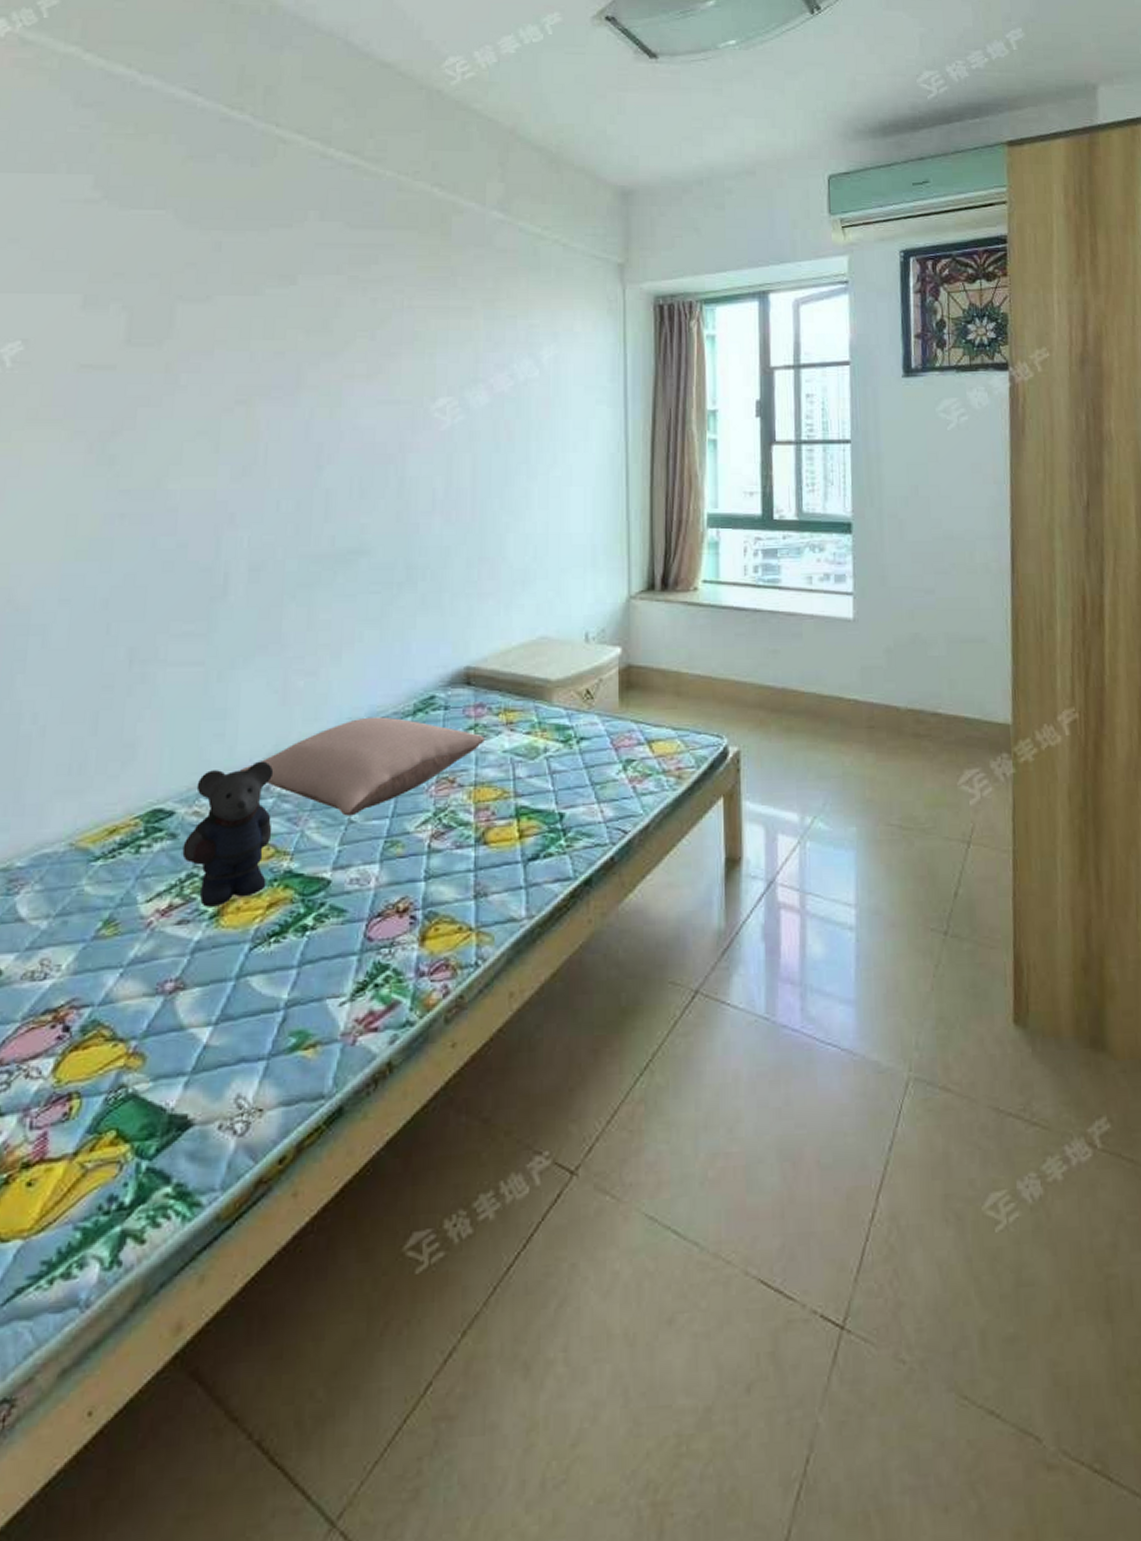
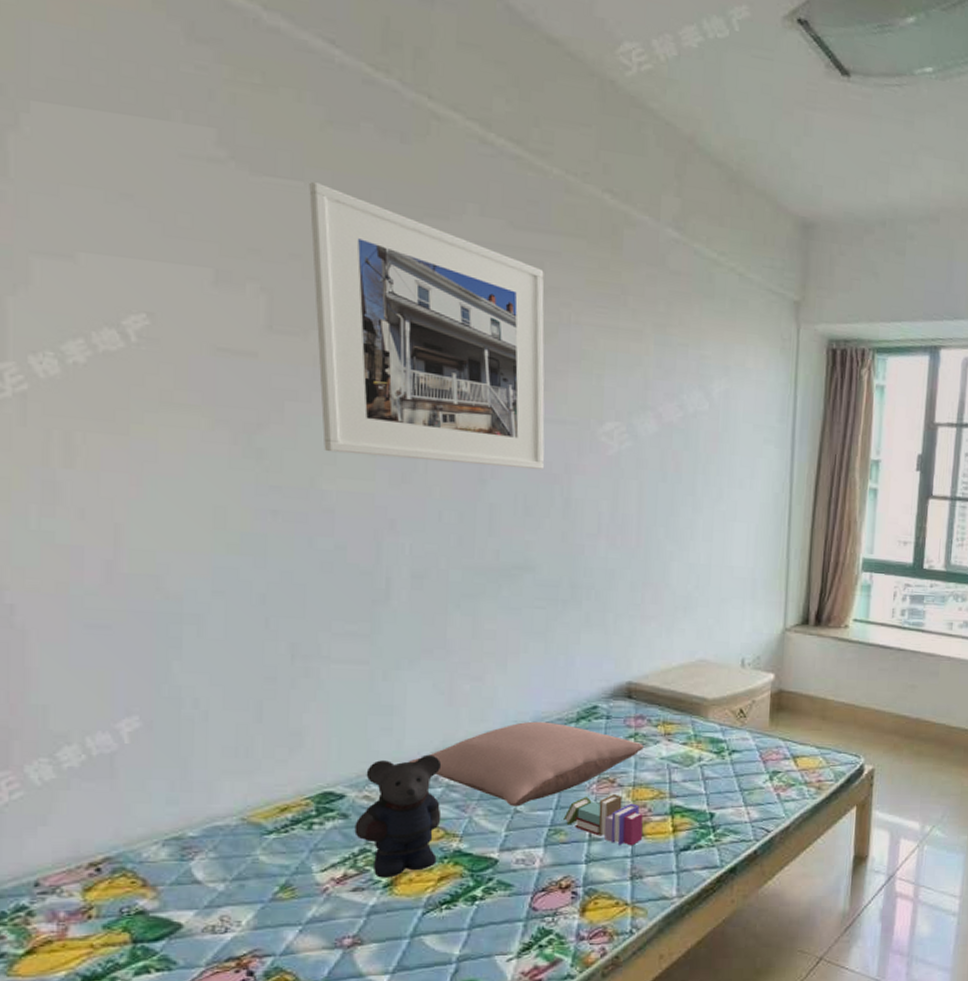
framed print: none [169,208,380,452] -> present [309,181,545,471]
book: none [400,795,487,858] -> present [563,793,643,846]

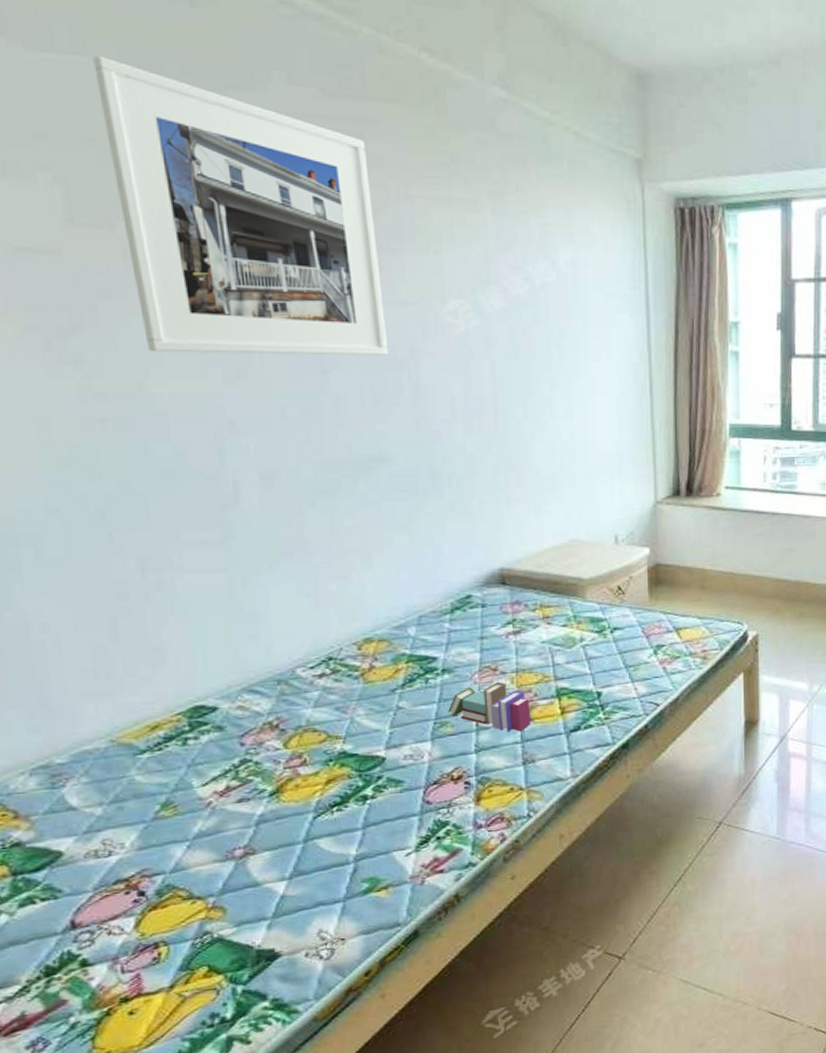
bear: present [354,754,442,878] -> none [231,658,322,787]
pillow: present [408,721,644,807] -> none [279,615,523,704]

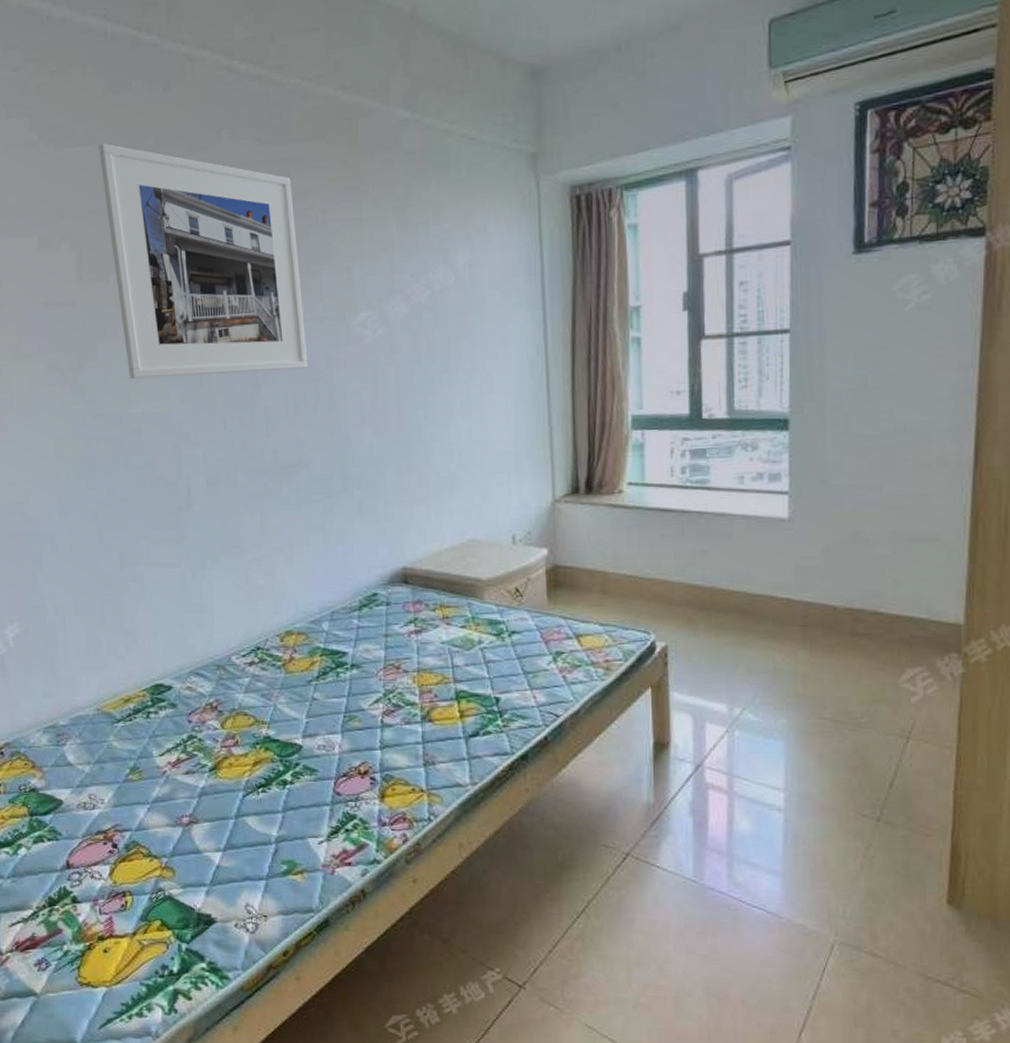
book: present [448,681,532,733] -> none [356,679,432,732]

